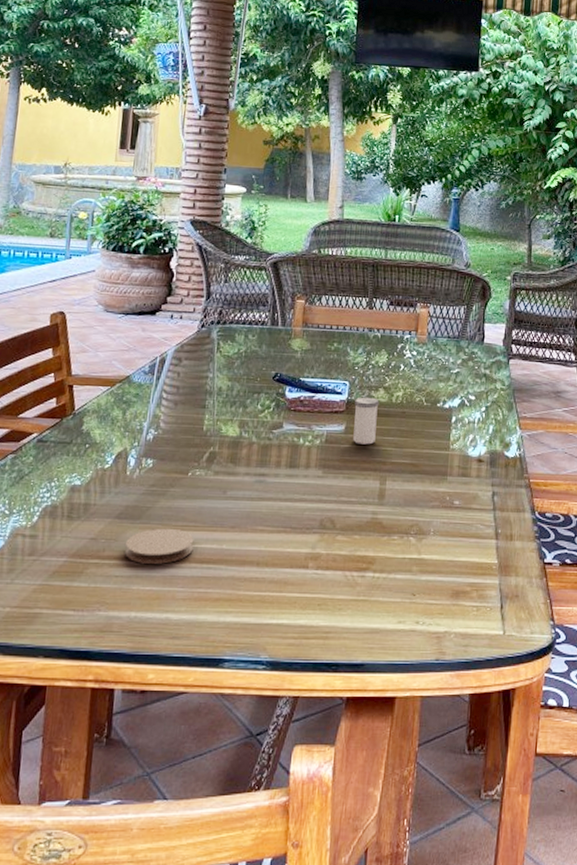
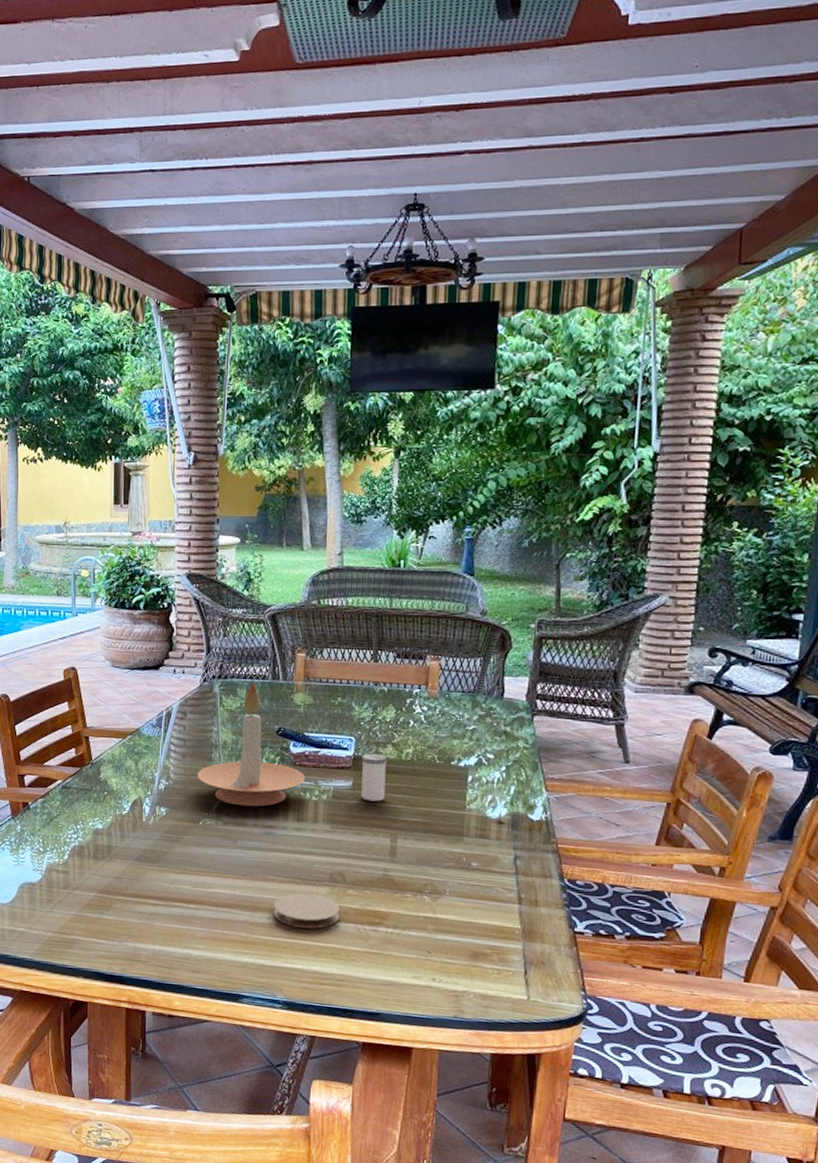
coaster: present [125,528,194,564] -> none [146,871,209,905]
candle holder: none [189,328,299,455] -> present [197,682,305,807]
coaster: none [261,542,328,580] -> present [274,893,340,929]

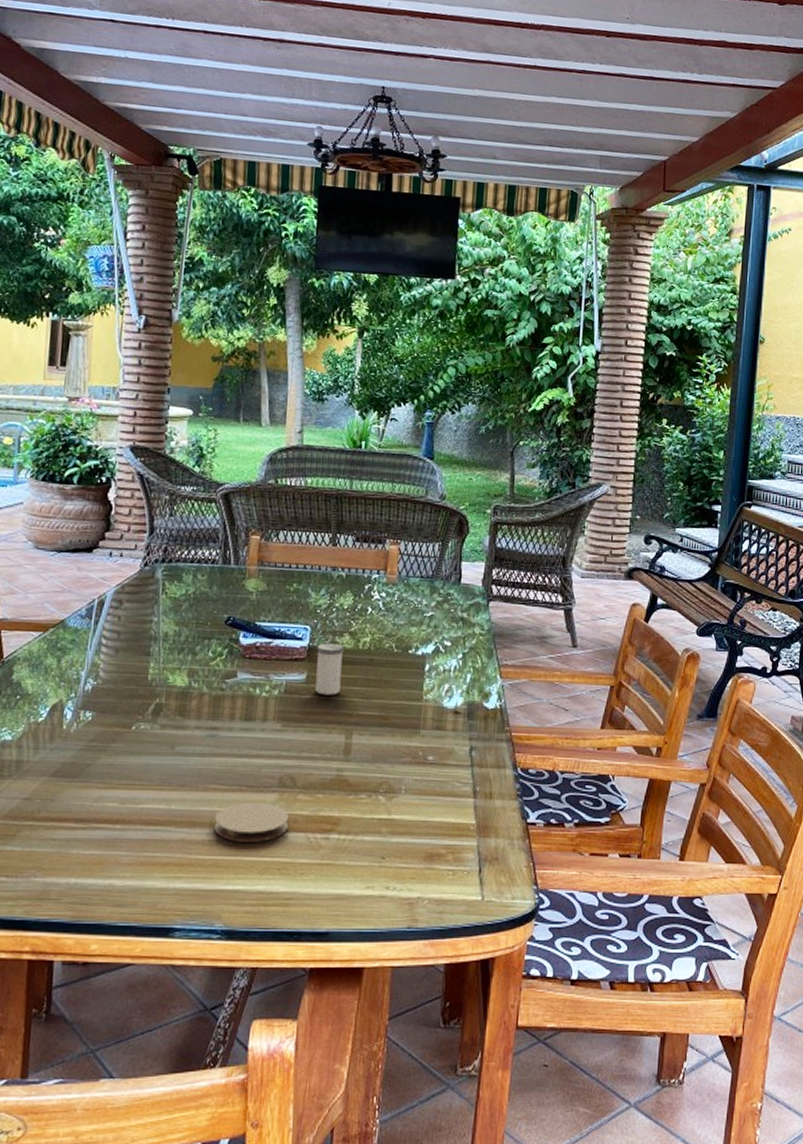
candle holder: present [197,682,305,807] -> none [132,567,255,707]

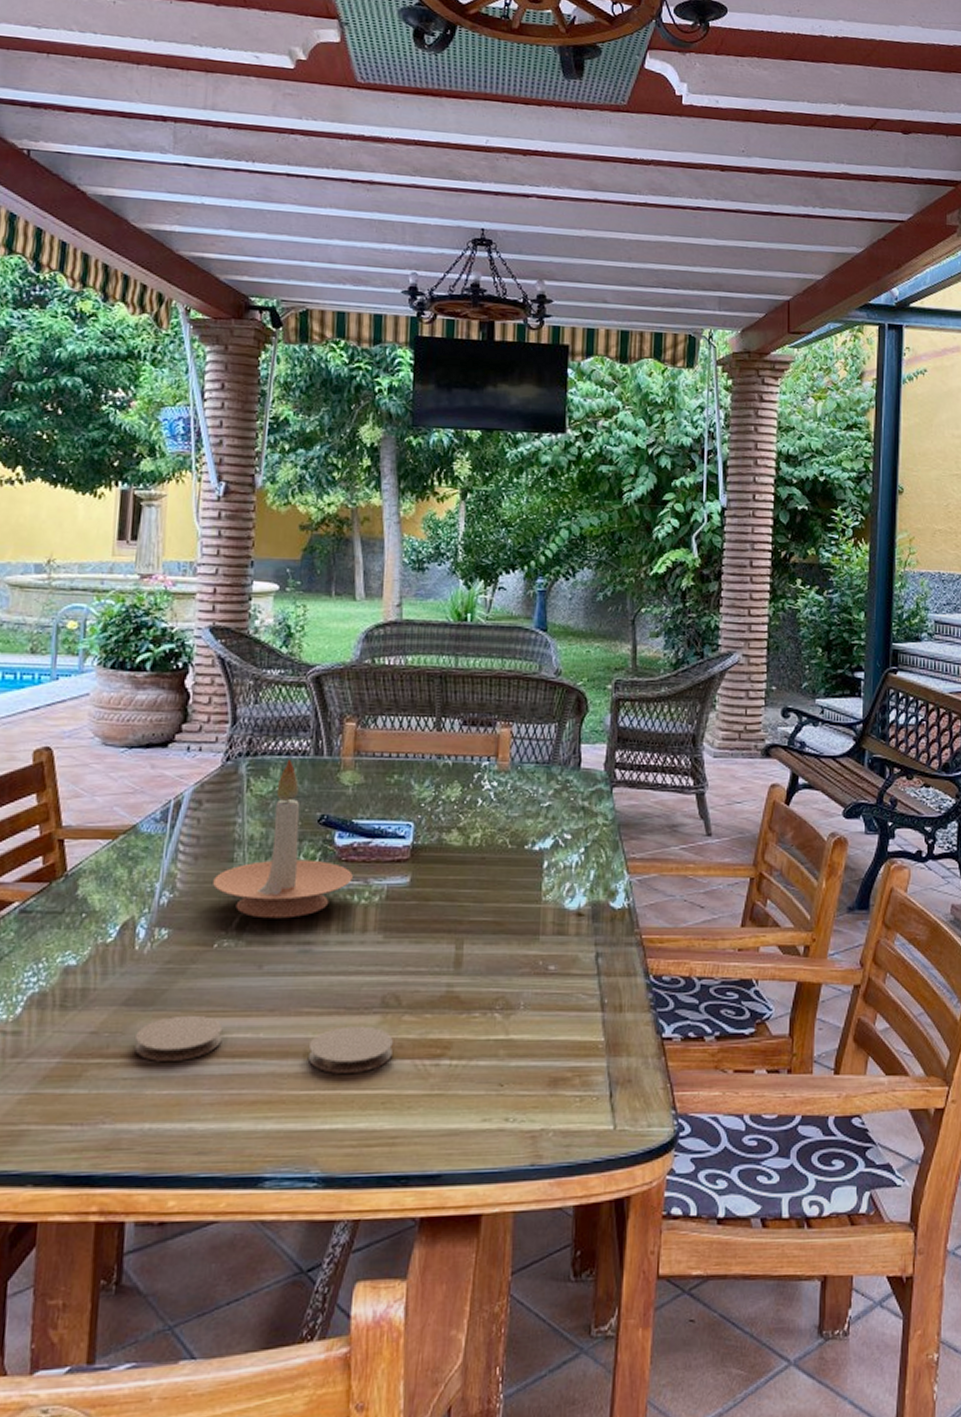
coaster: none [62,786,140,826] -> present [135,1015,223,1061]
candle holder: none [132,567,255,707] -> present [213,759,353,919]
salt shaker: present [315,643,345,695] -> none [421,840,453,900]

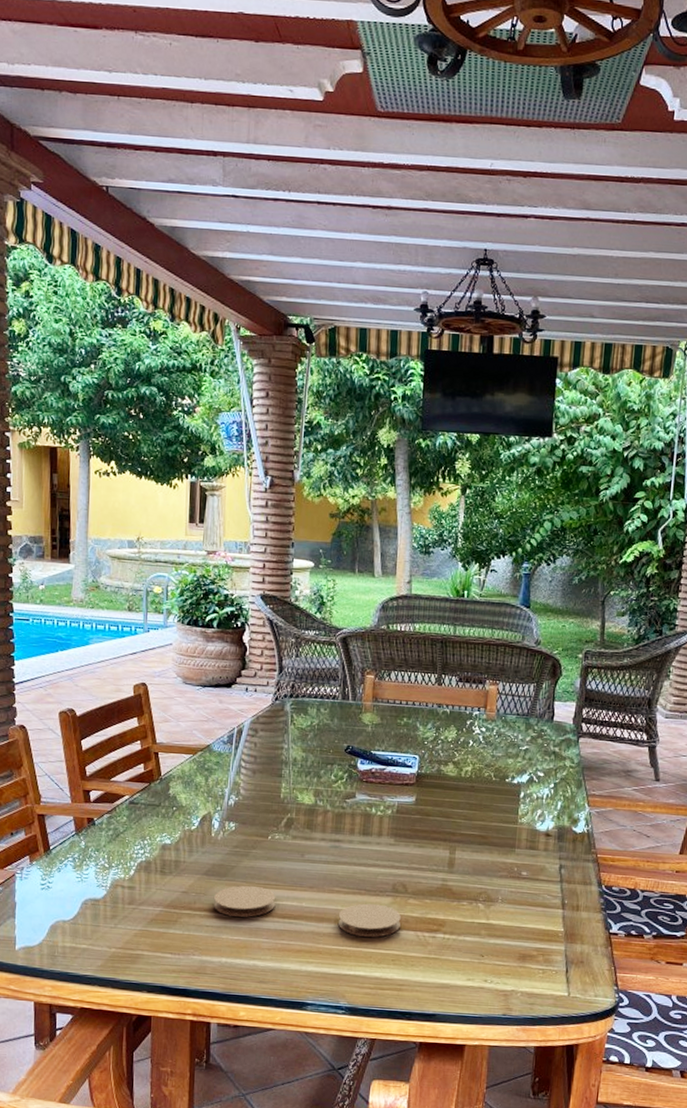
candle holder: present [213,759,353,919] -> none [267,702,371,822]

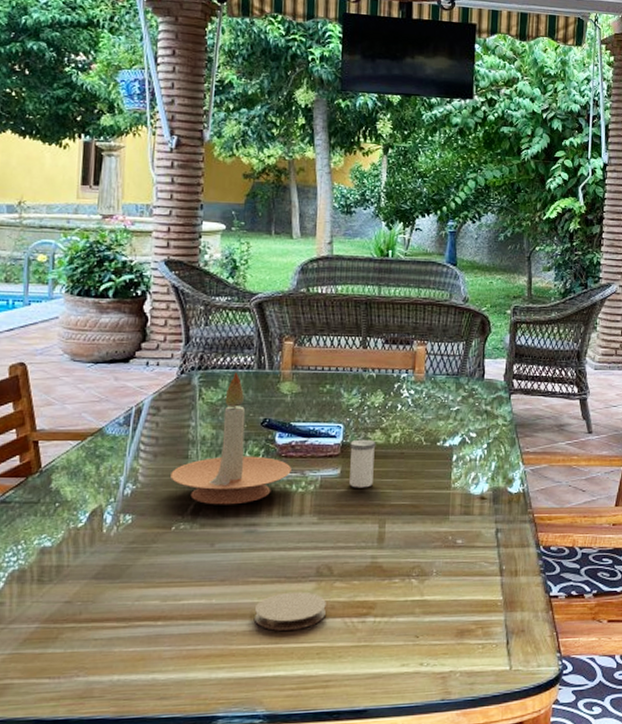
coaster: present [214,885,276,917] -> none [104,585,181,624]
candle holder: none [267,702,371,822] -> present [171,373,291,505]
salt shaker: none [423,771,449,816] -> present [349,439,376,488]

